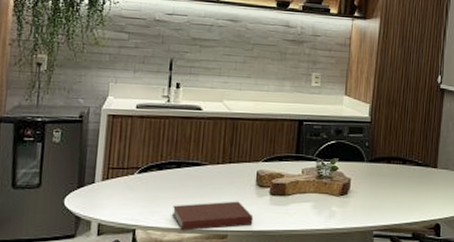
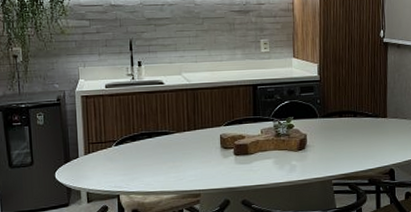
notebook: present [172,201,254,231] -> none [150,163,222,193]

